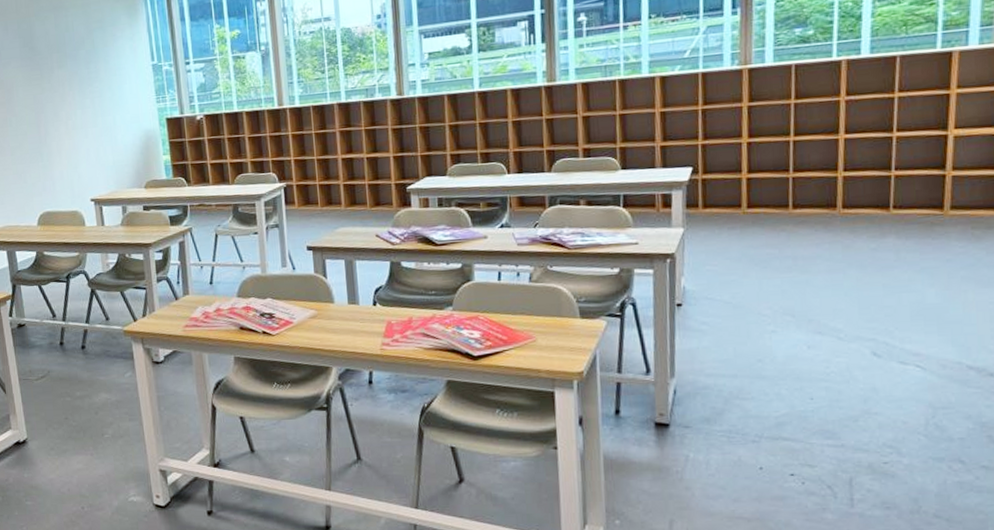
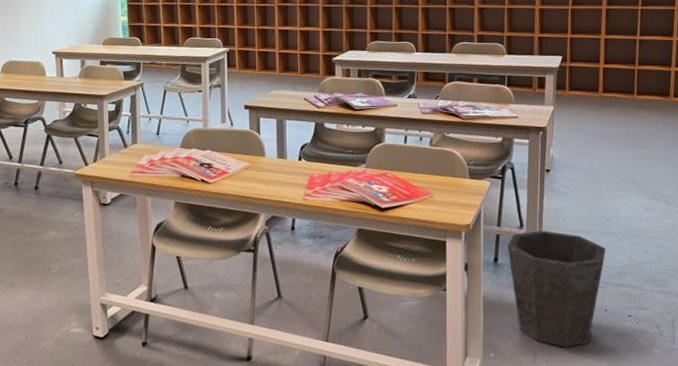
waste bin: none [631,376,759,513] -> present [508,230,606,347]

